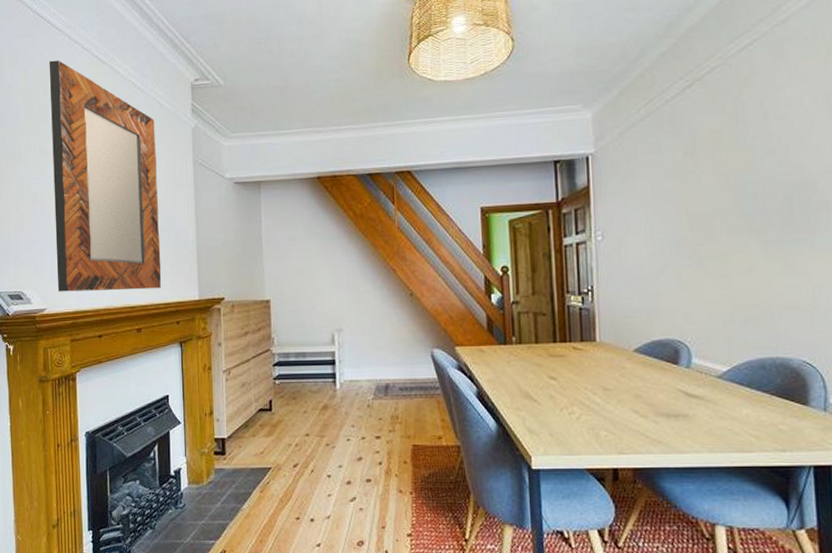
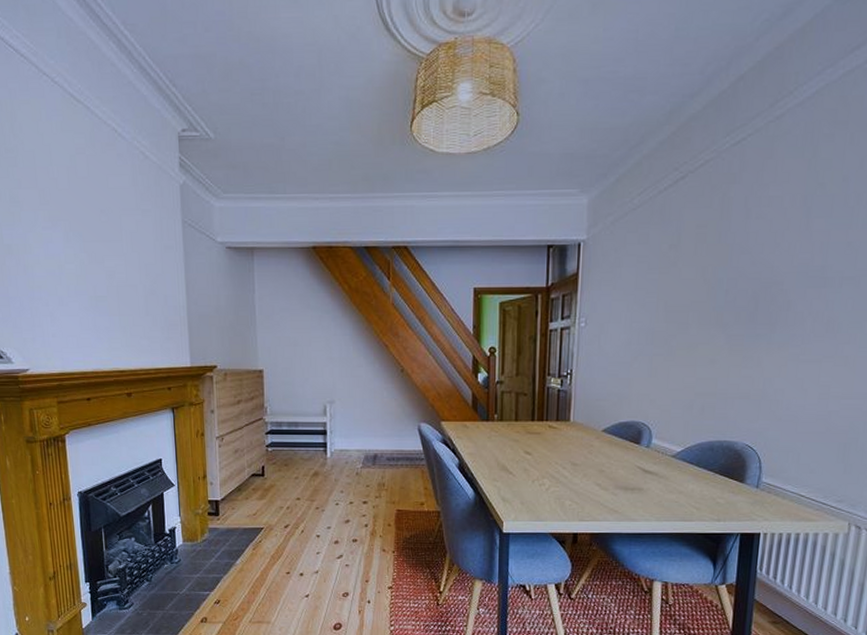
home mirror: present [49,60,162,292] -> none [14,93,151,354]

